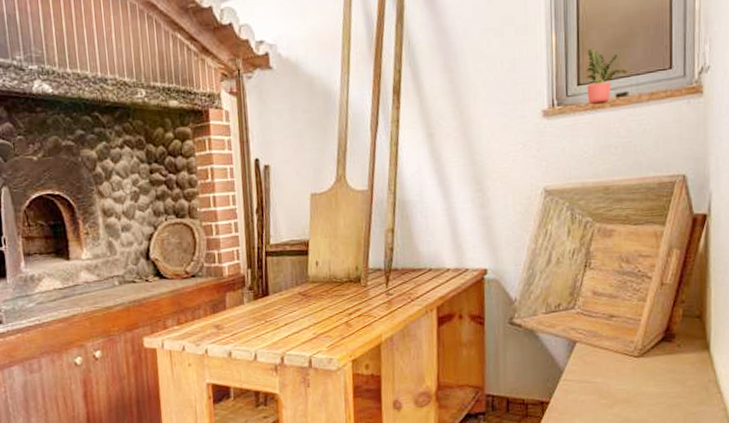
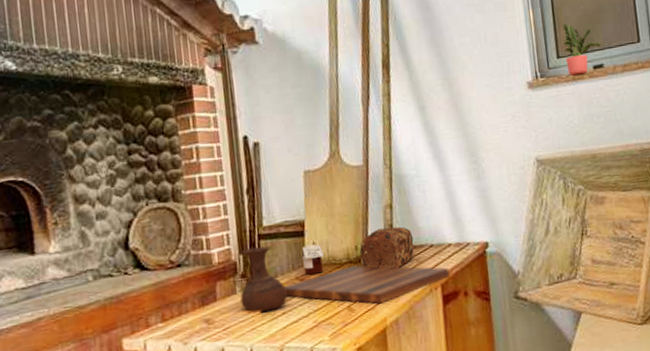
ceramic pitcher: none [247,262,291,322] -> present [240,246,288,313]
cutting board: none [288,285,446,321] -> present [284,265,450,304]
jar: none [305,263,326,292] -> present [302,244,324,276]
bread loaf: none [360,250,413,289] -> present [359,226,414,269]

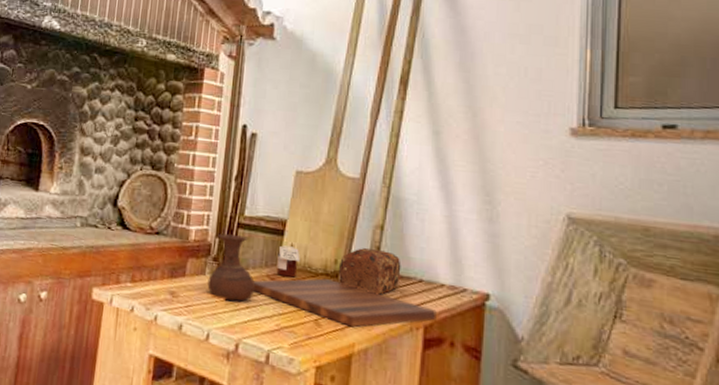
potted plant: present [562,24,601,77] -> none [626,71,677,134]

